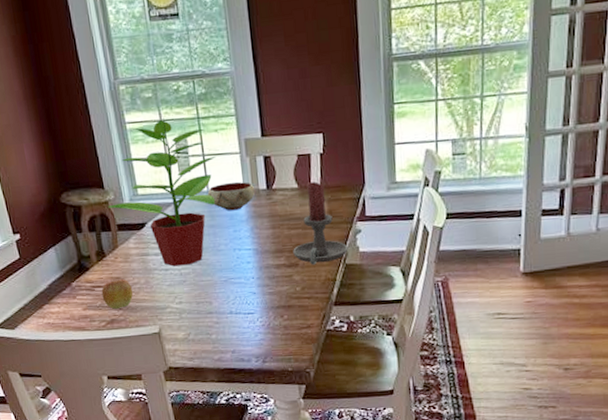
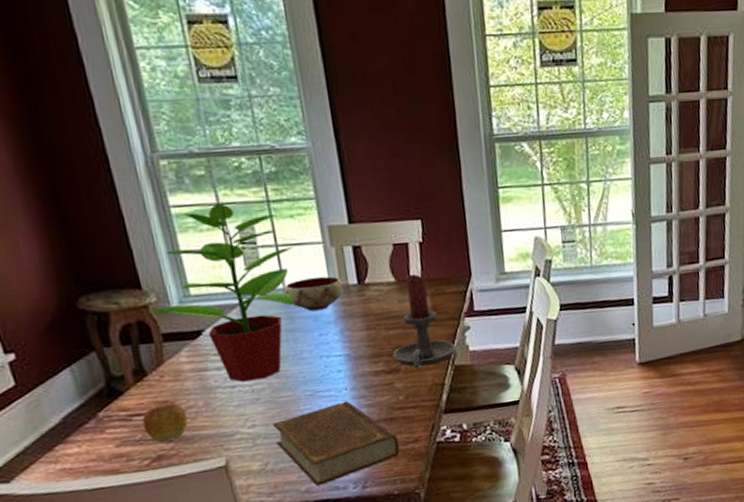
book: none [194,288,295,357] -> present [272,401,400,487]

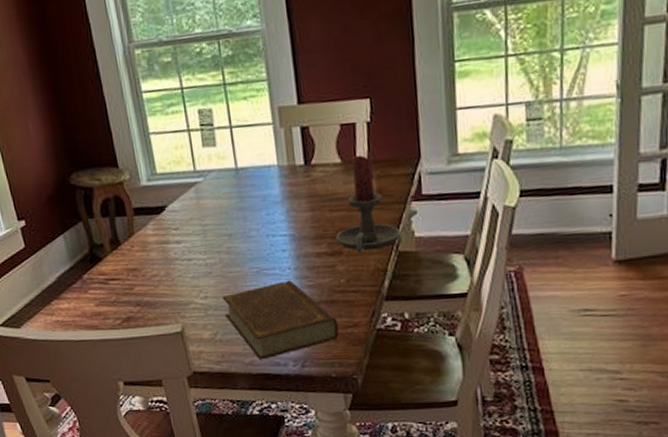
apple: present [142,402,188,442] -> none [116,270,152,305]
potted plant: present [148,197,294,382] -> none [122,81,246,256]
bowl: present [283,276,344,312] -> none [235,157,291,191]

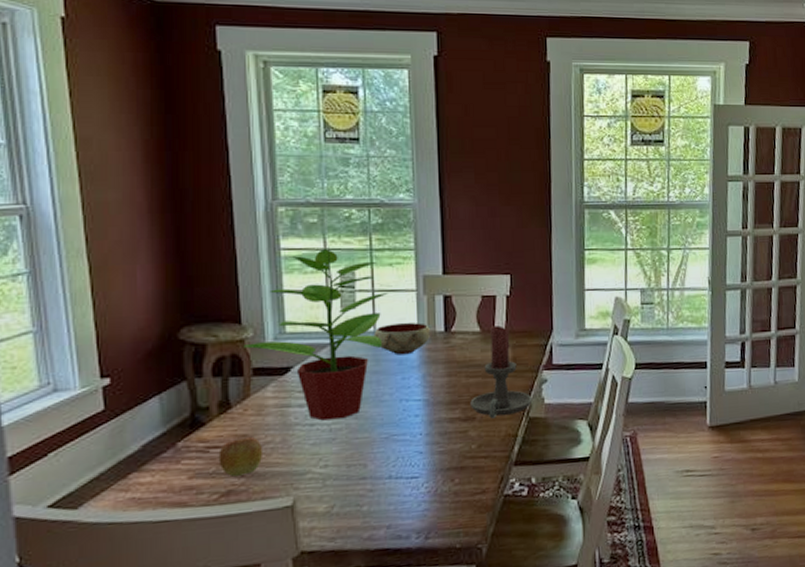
apple: none [116,270,152,305] -> present [218,436,263,477]
potted plant: none [122,81,246,256] -> present [243,243,388,421]
book: present [222,280,339,360] -> none [344,446,466,534]
bowl: none [235,157,291,191] -> present [373,322,431,356]

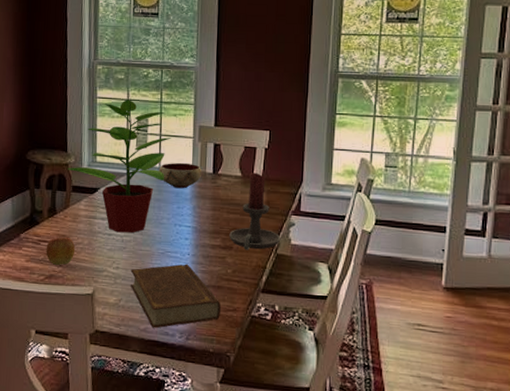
book: none [344,446,466,534] -> present [130,264,221,329]

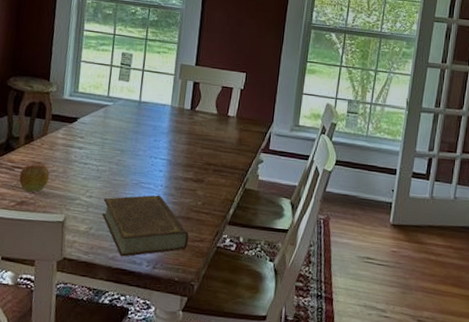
potted plant: present [67,95,172,233] -> none [48,30,154,163]
bowl: present [158,162,202,189] -> none [138,97,181,123]
candle holder: present [229,173,280,250] -> none [201,111,249,184]

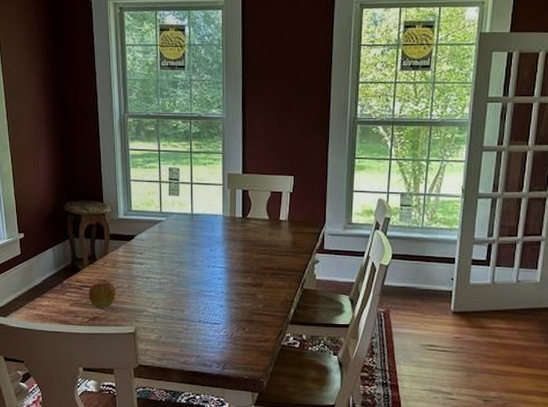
book: present [102,195,189,257] -> none [169,301,253,361]

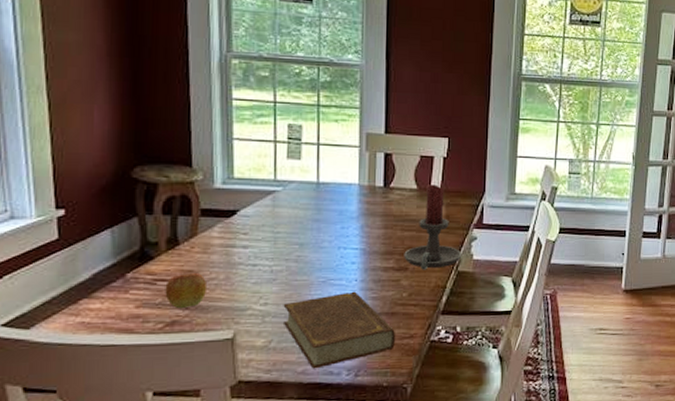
book: none [169,301,253,361] -> present [283,291,395,369]
candle holder: none [259,216,306,287] -> present [404,184,461,270]

